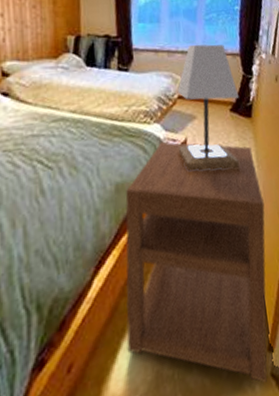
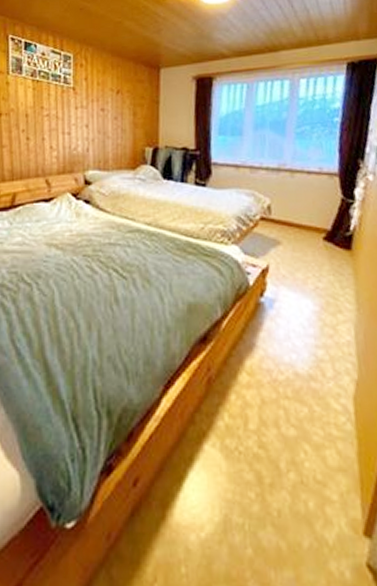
nightstand: present [125,141,267,383] -> none [193,265,366,572]
lamp: present [177,44,240,171] -> none [258,160,336,307]

